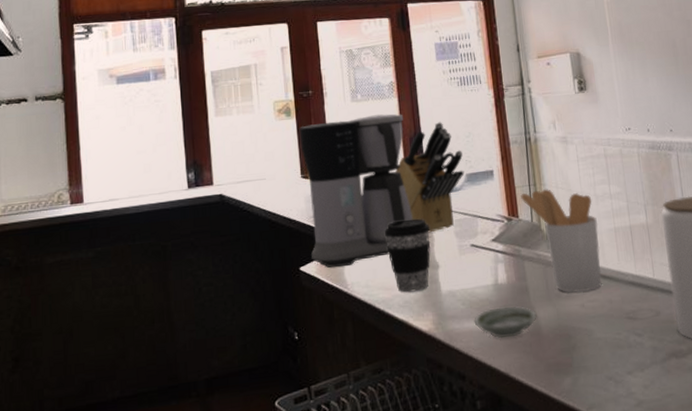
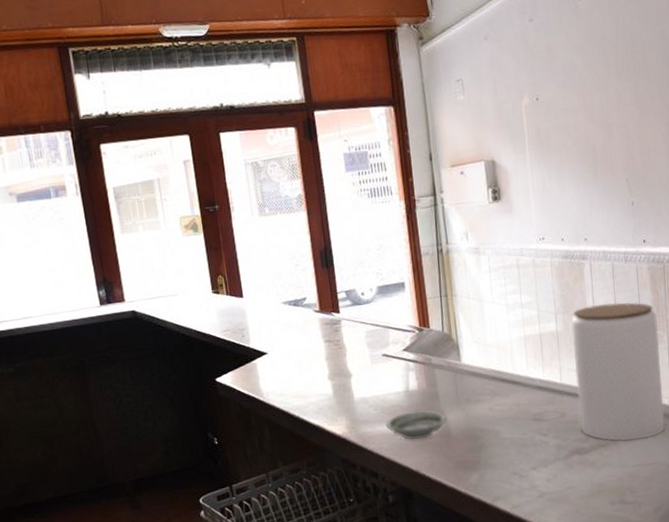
coffee maker: present [299,114,413,268] -> none [207,227,325,379]
coffee cup: present [384,218,431,293] -> none [297,330,343,400]
knife block: present [395,122,464,233] -> none [306,235,376,344]
utensil holder: present [521,189,602,293] -> none [432,300,510,398]

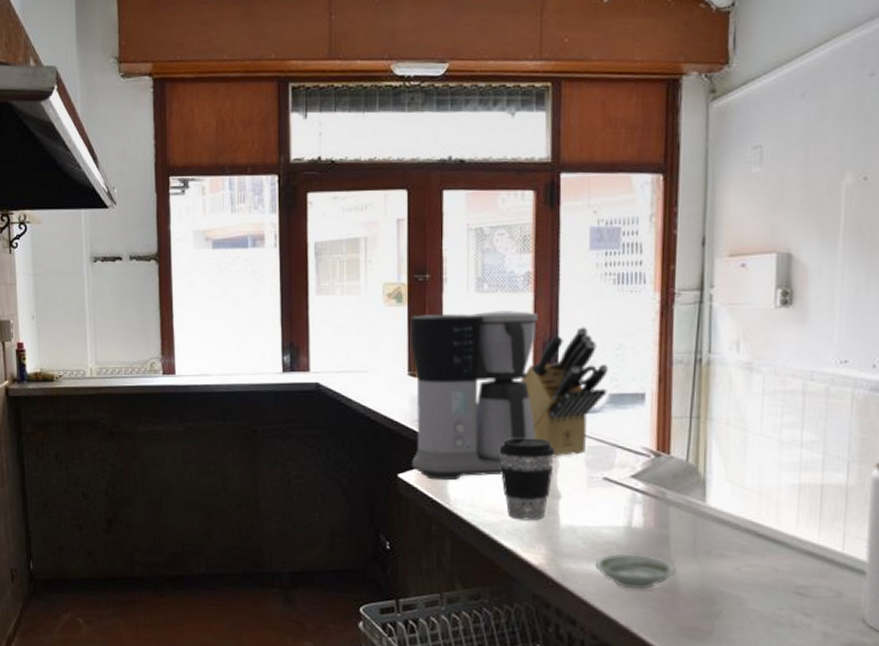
coffee maker: none [207,227,325,379] -> present [410,311,539,481]
coffee cup: none [297,330,343,400] -> present [498,438,556,521]
knife block: none [306,235,376,344] -> present [521,327,608,457]

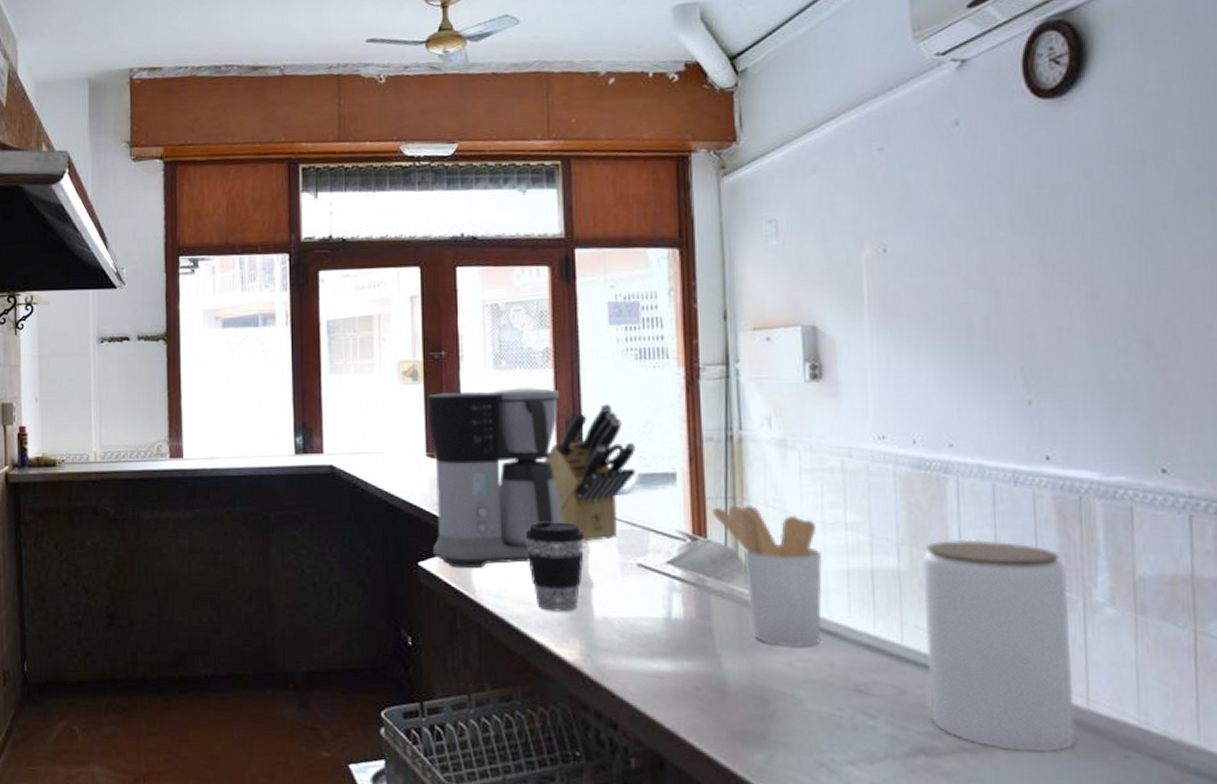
saucer: present [595,553,676,590] -> none [634,647,722,689]
utensil holder: none [677,424,777,554] -> present [712,505,823,648]

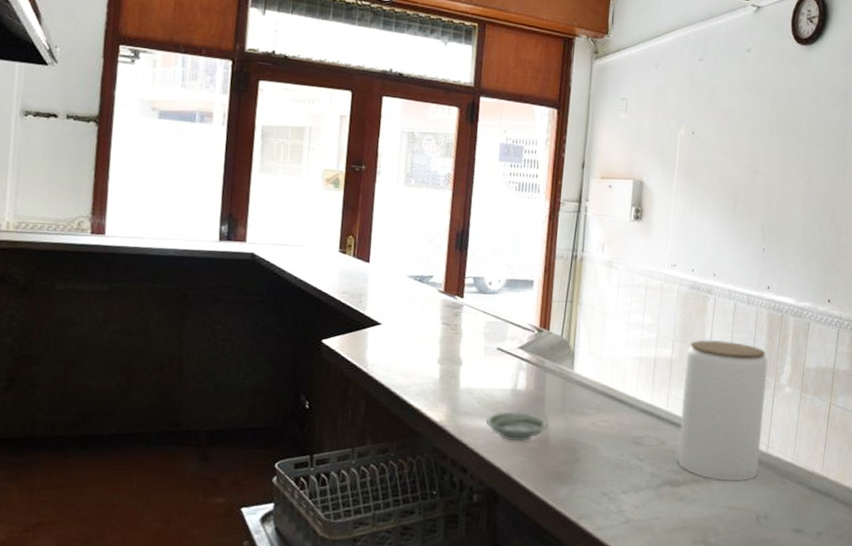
coffee maker: present [427,388,563,569] -> none [336,200,455,347]
coffee cup: present [525,521,585,612] -> none [413,312,461,383]
knife block: present [544,404,636,542] -> none [436,223,507,330]
saucer: none [634,647,722,689] -> present [486,411,548,442]
utensil holder: present [712,505,823,648] -> none [555,307,625,412]

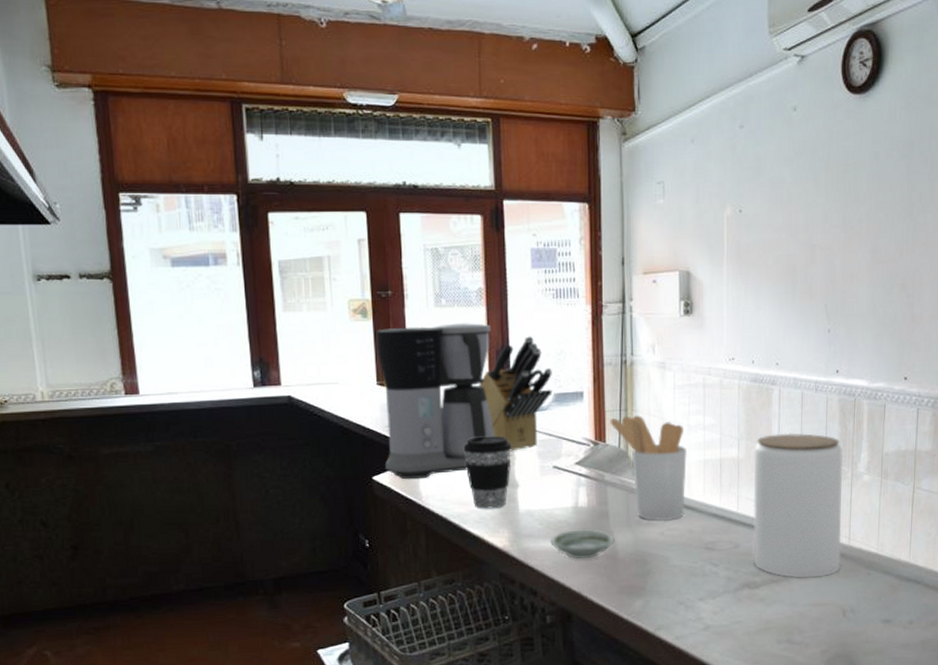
coffee maker: none [336,200,455,347] -> present [376,323,494,480]
coffee cup: none [413,312,461,383] -> present [463,436,512,509]
knife block: none [436,223,507,330] -> present [479,336,552,451]
utensil holder: none [555,307,625,412] -> present [610,415,688,521]

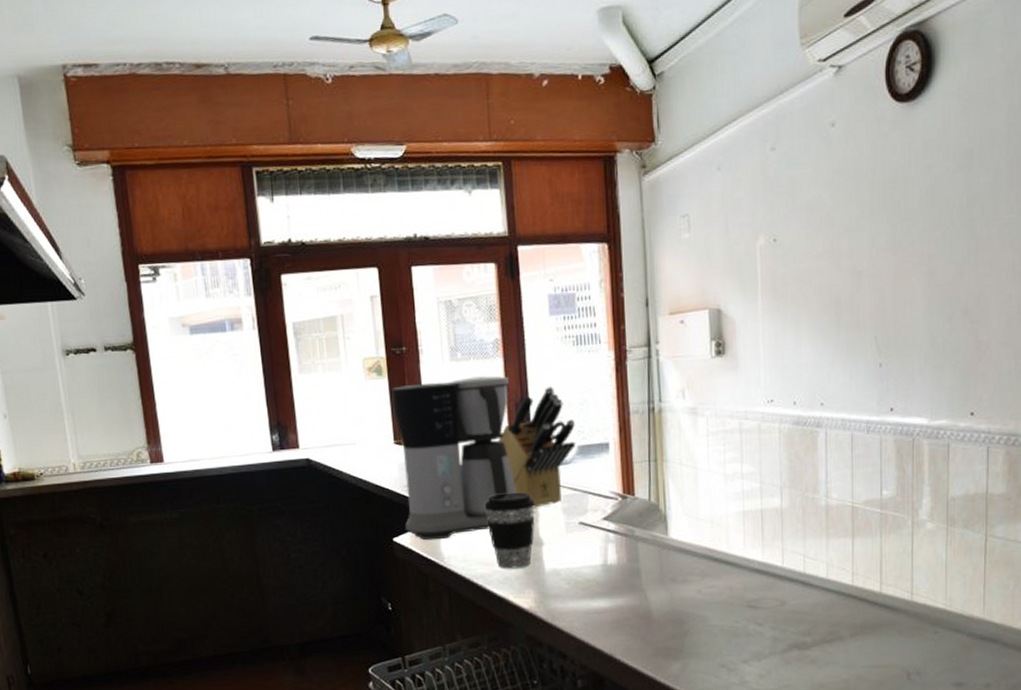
saucer: present [550,529,615,560] -> none [578,588,648,621]
utensil holder: present [610,415,688,521] -> none [638,466,725,578]
jar: present [753,433,843,578] -> none [798,478,903,638]

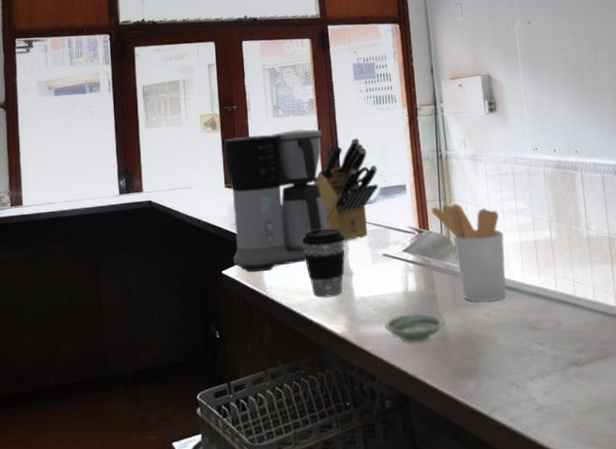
saucer: none [578,588,648,621] -> present [384,313,444,343]
utensil holder: none [638,466,725,578] -> present [431,204,507,303]

